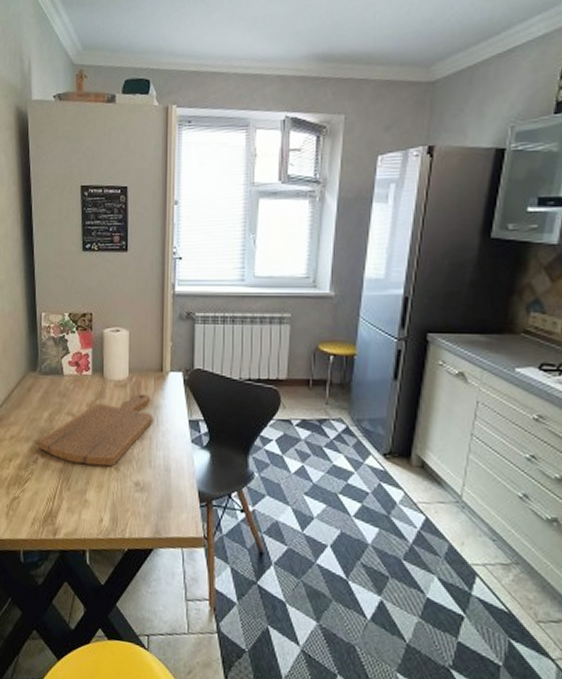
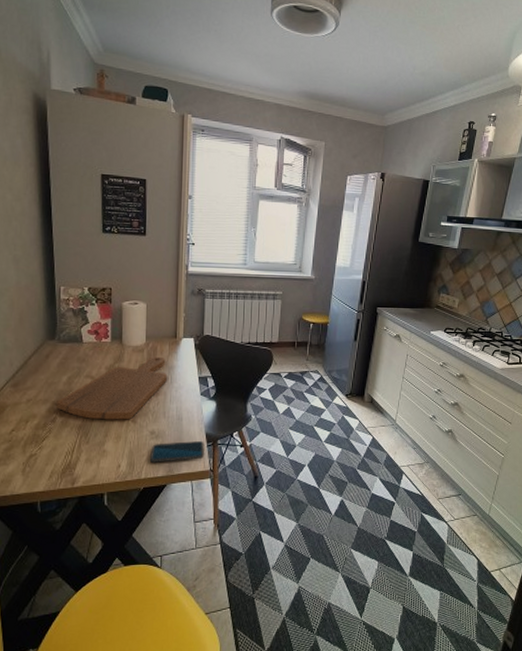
smartphone: none [135,497,197,522] -> present [150,441,204,463]

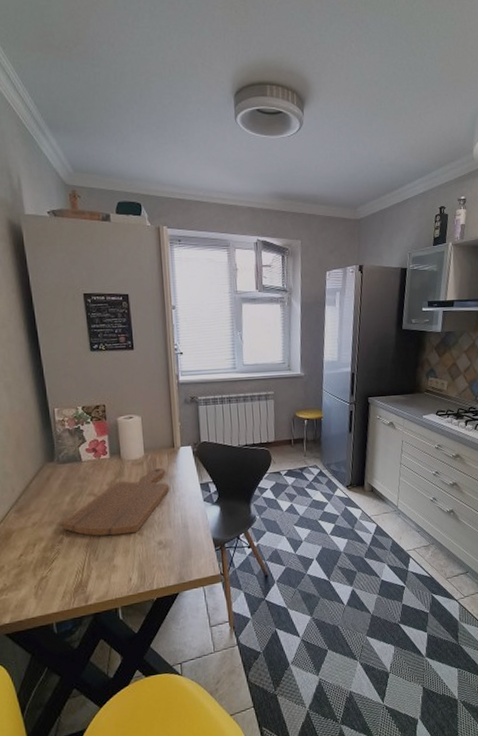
smartphone: present [150,441,204,463] -> none [160,546,213,573]

